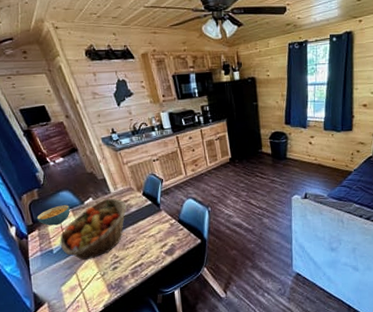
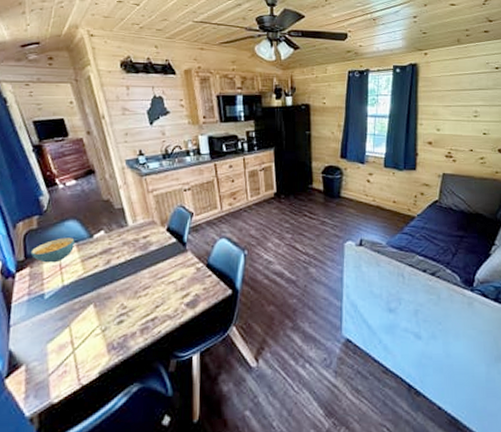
fruit basket: present [60,198,127,260] -> none [54,233,145,309]

